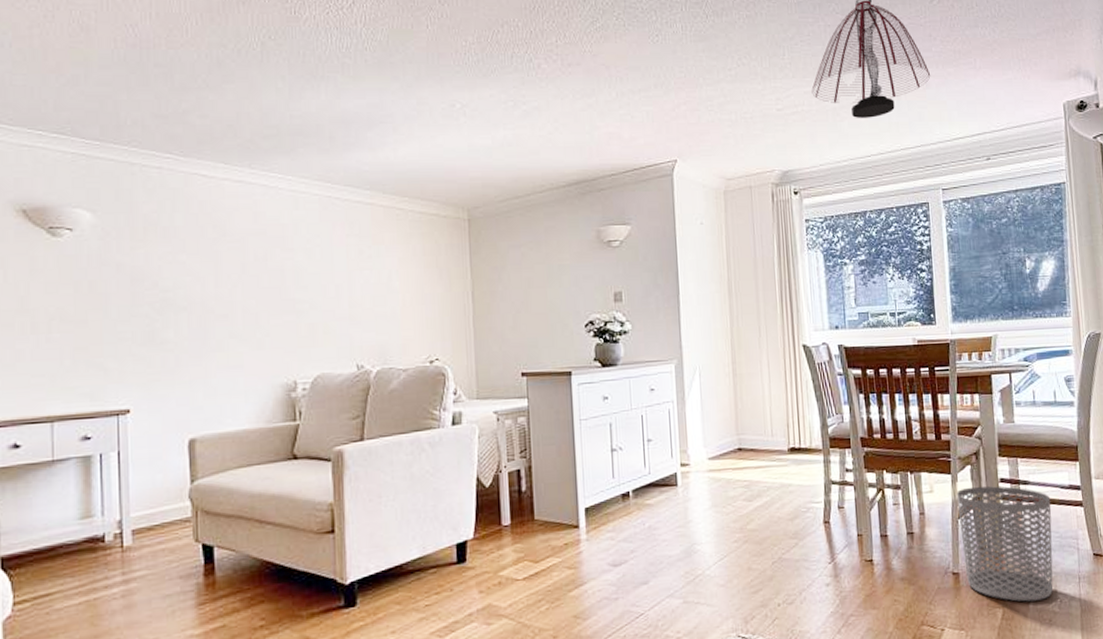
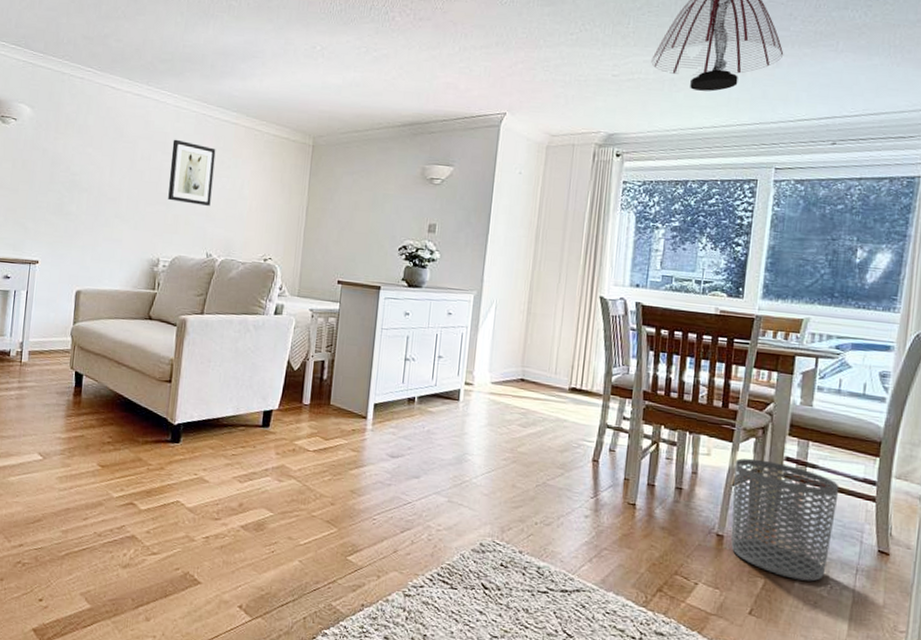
wall art: none [293,231,353,308] -> present [168,139,216,206]

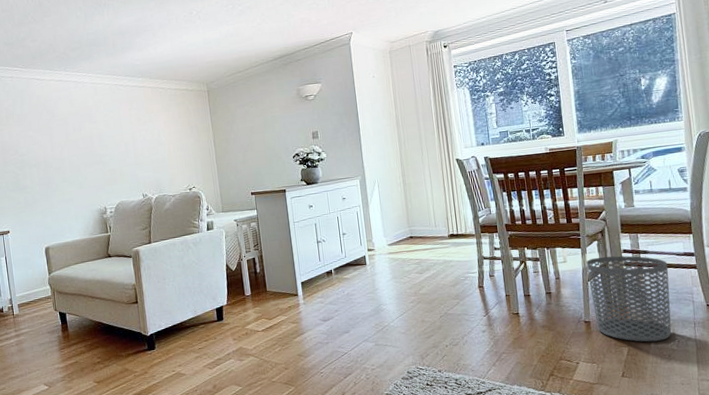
wall art: present [168,139,216,206] -> none [95,109,137,159]

